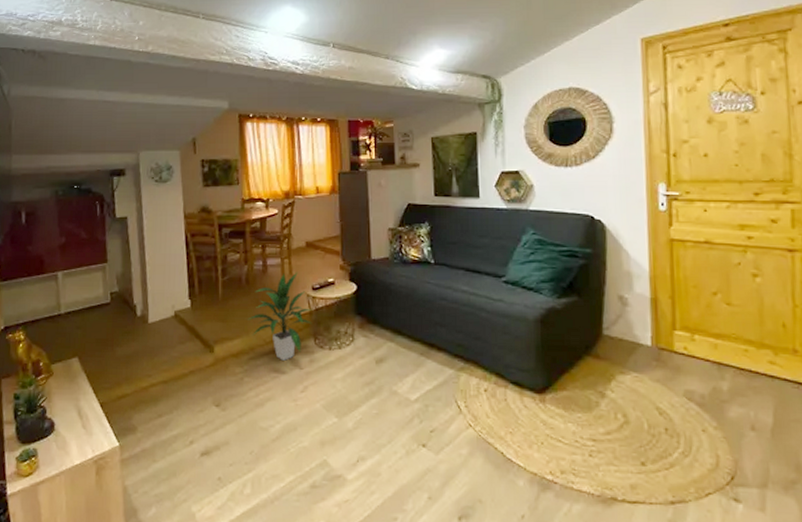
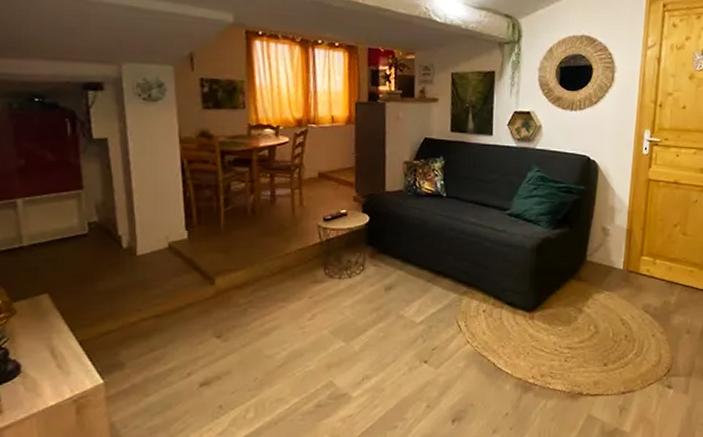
indoor plant: present [248,272,312,361] -> none [253,202,323,290]

